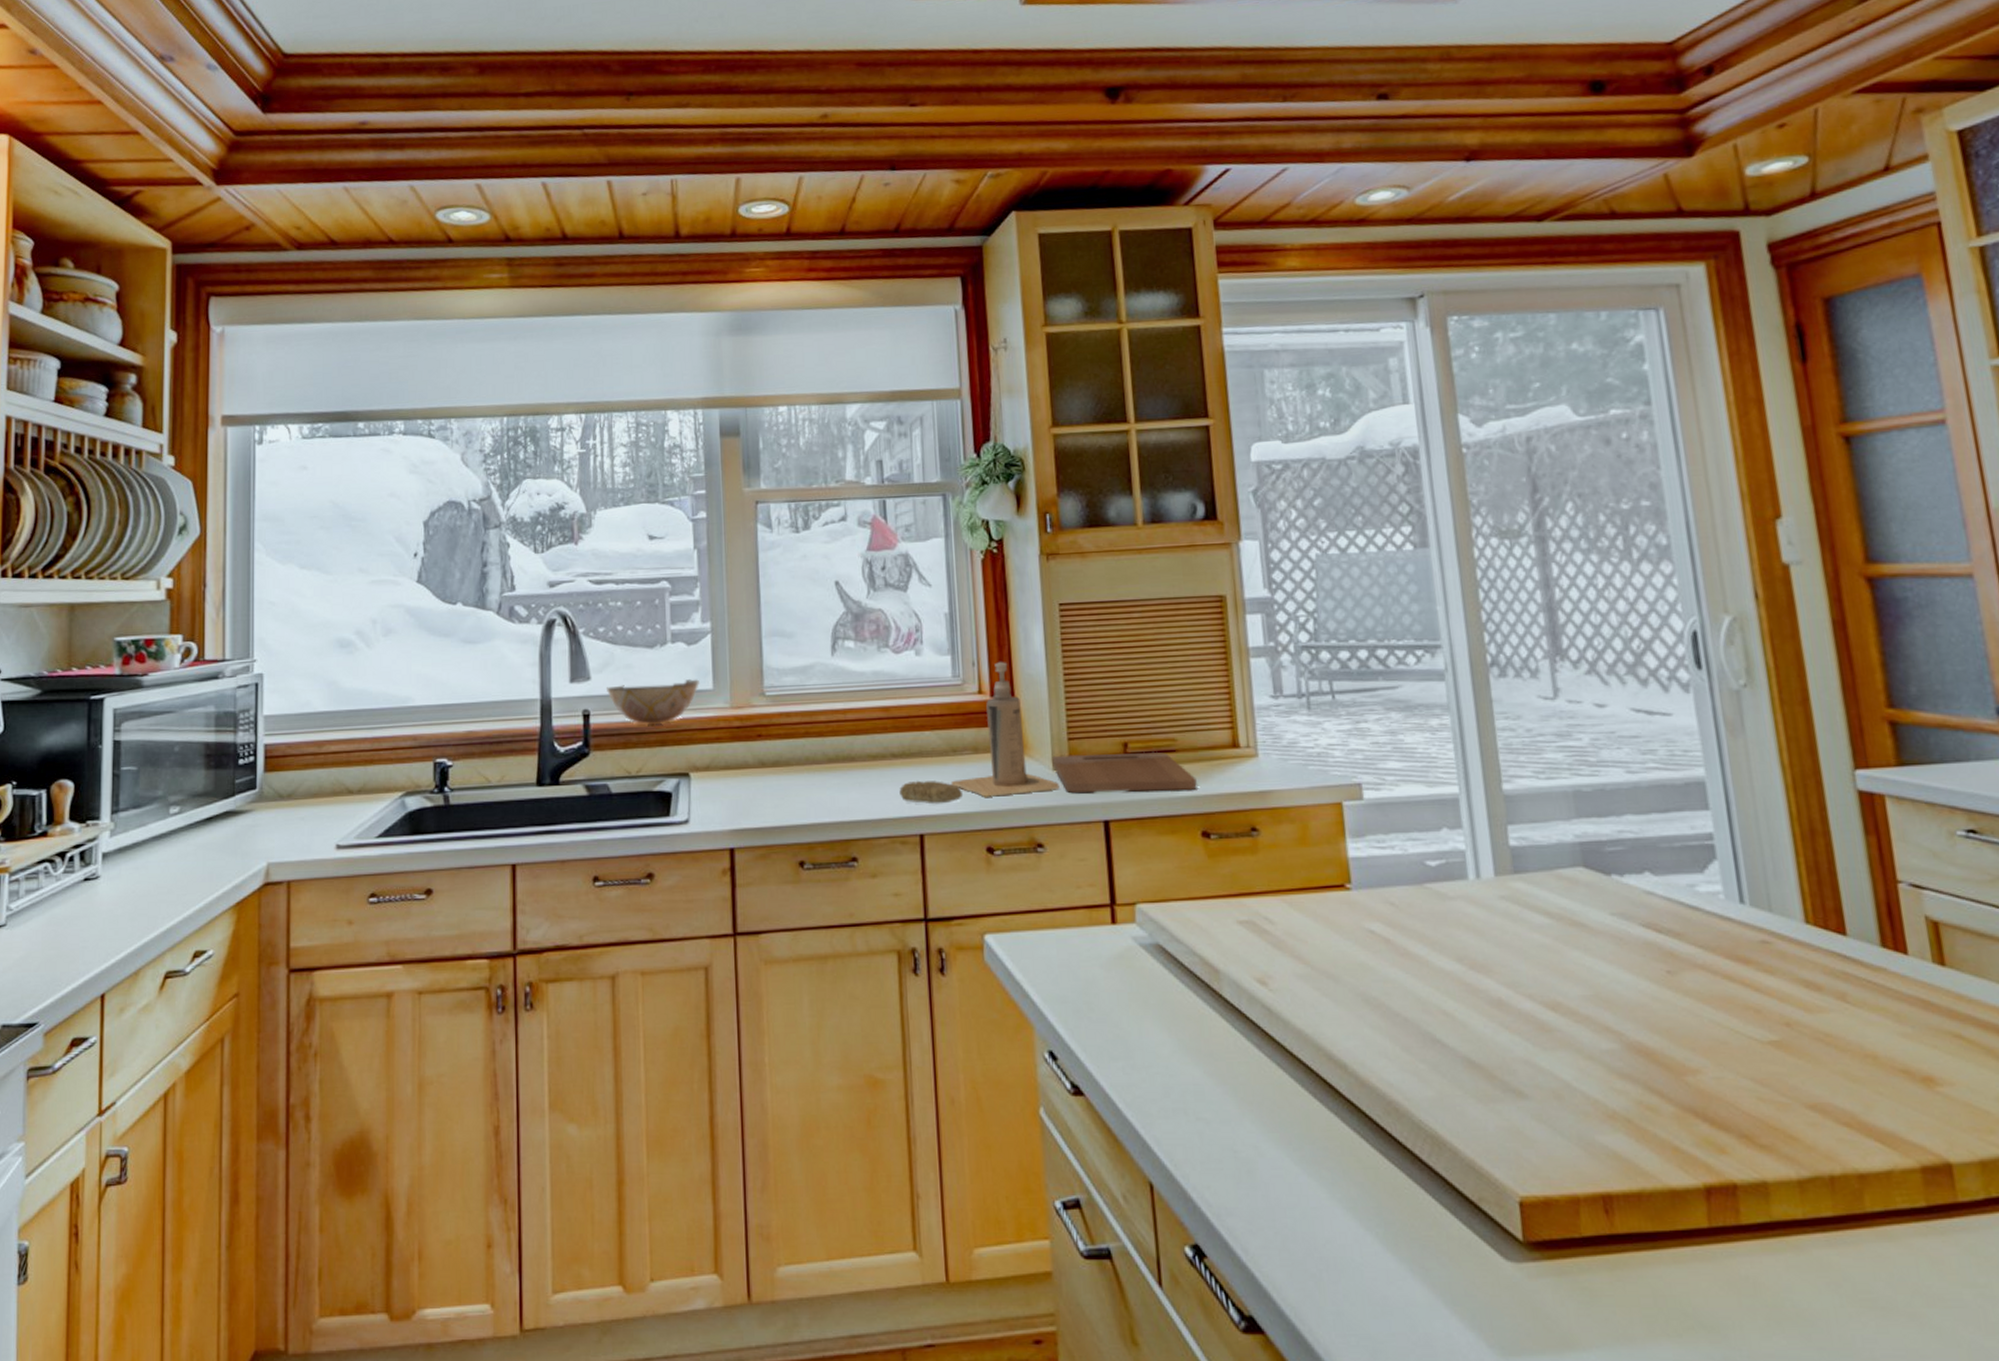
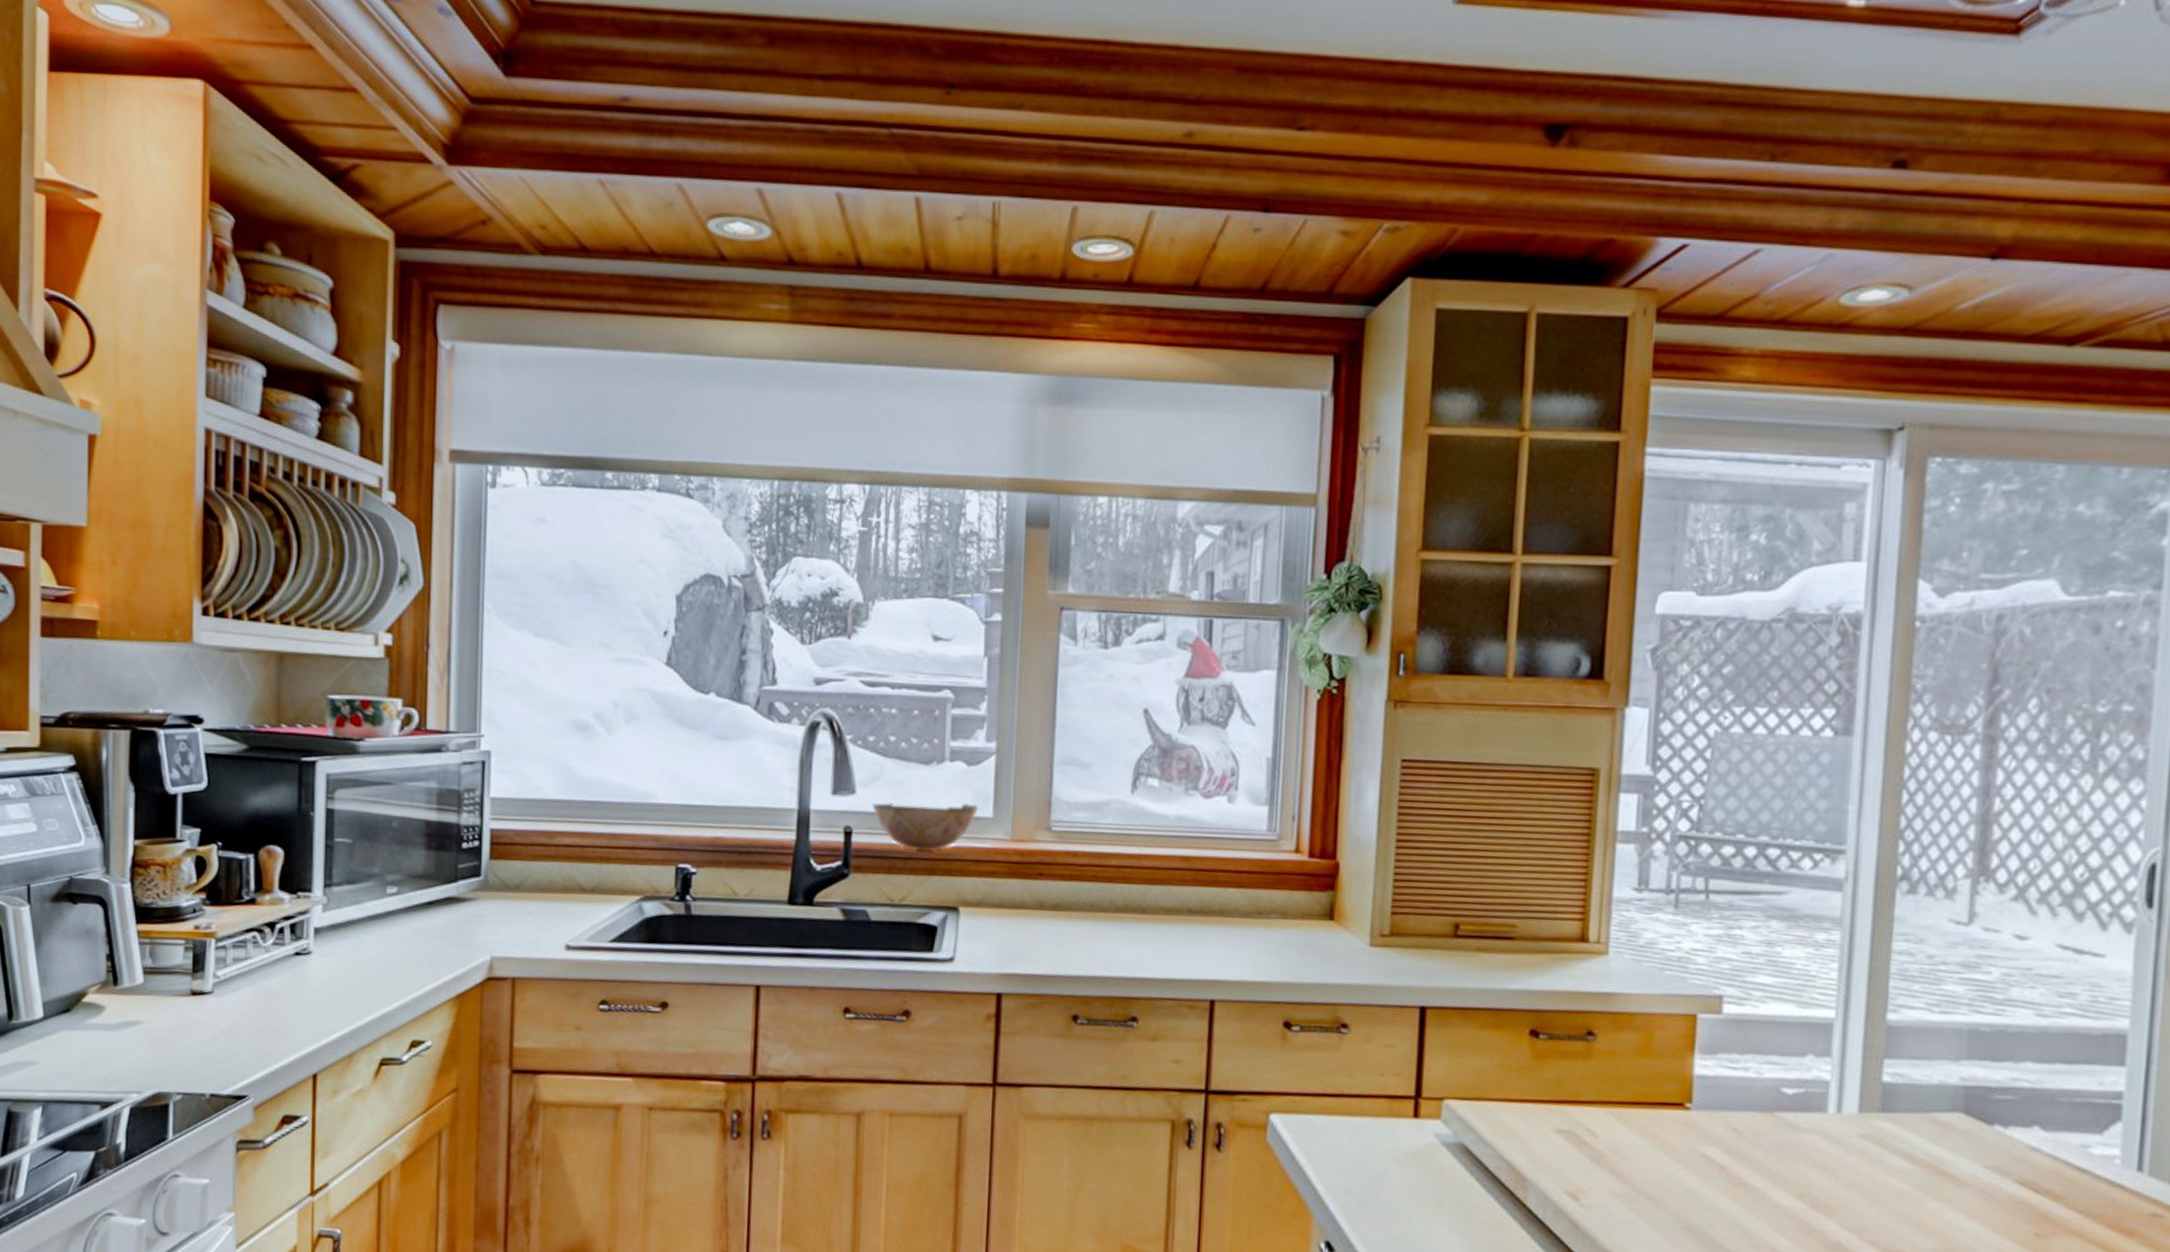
sponge: present [899,780,964,805] -> none [1192,941,1265,970]
soap dispenser: present [950,661,1060,797] -> none [1251,818,1375,968]
cutting board: present [1052,752,1197,793] -> none [1370,929,1533,984]

